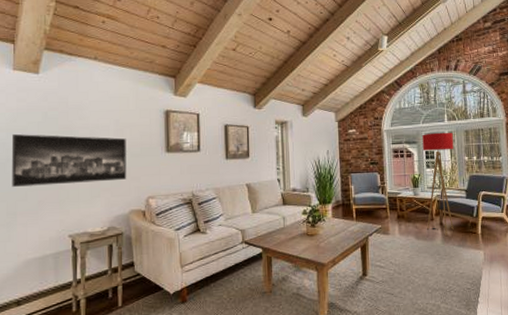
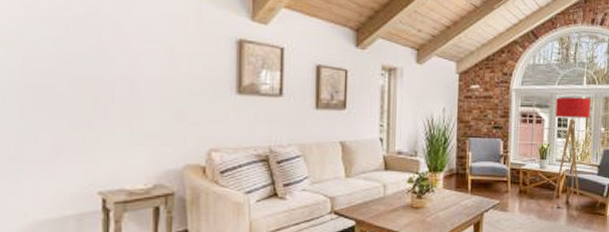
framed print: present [11,134,127,187] -> none [14,52,183,126]

